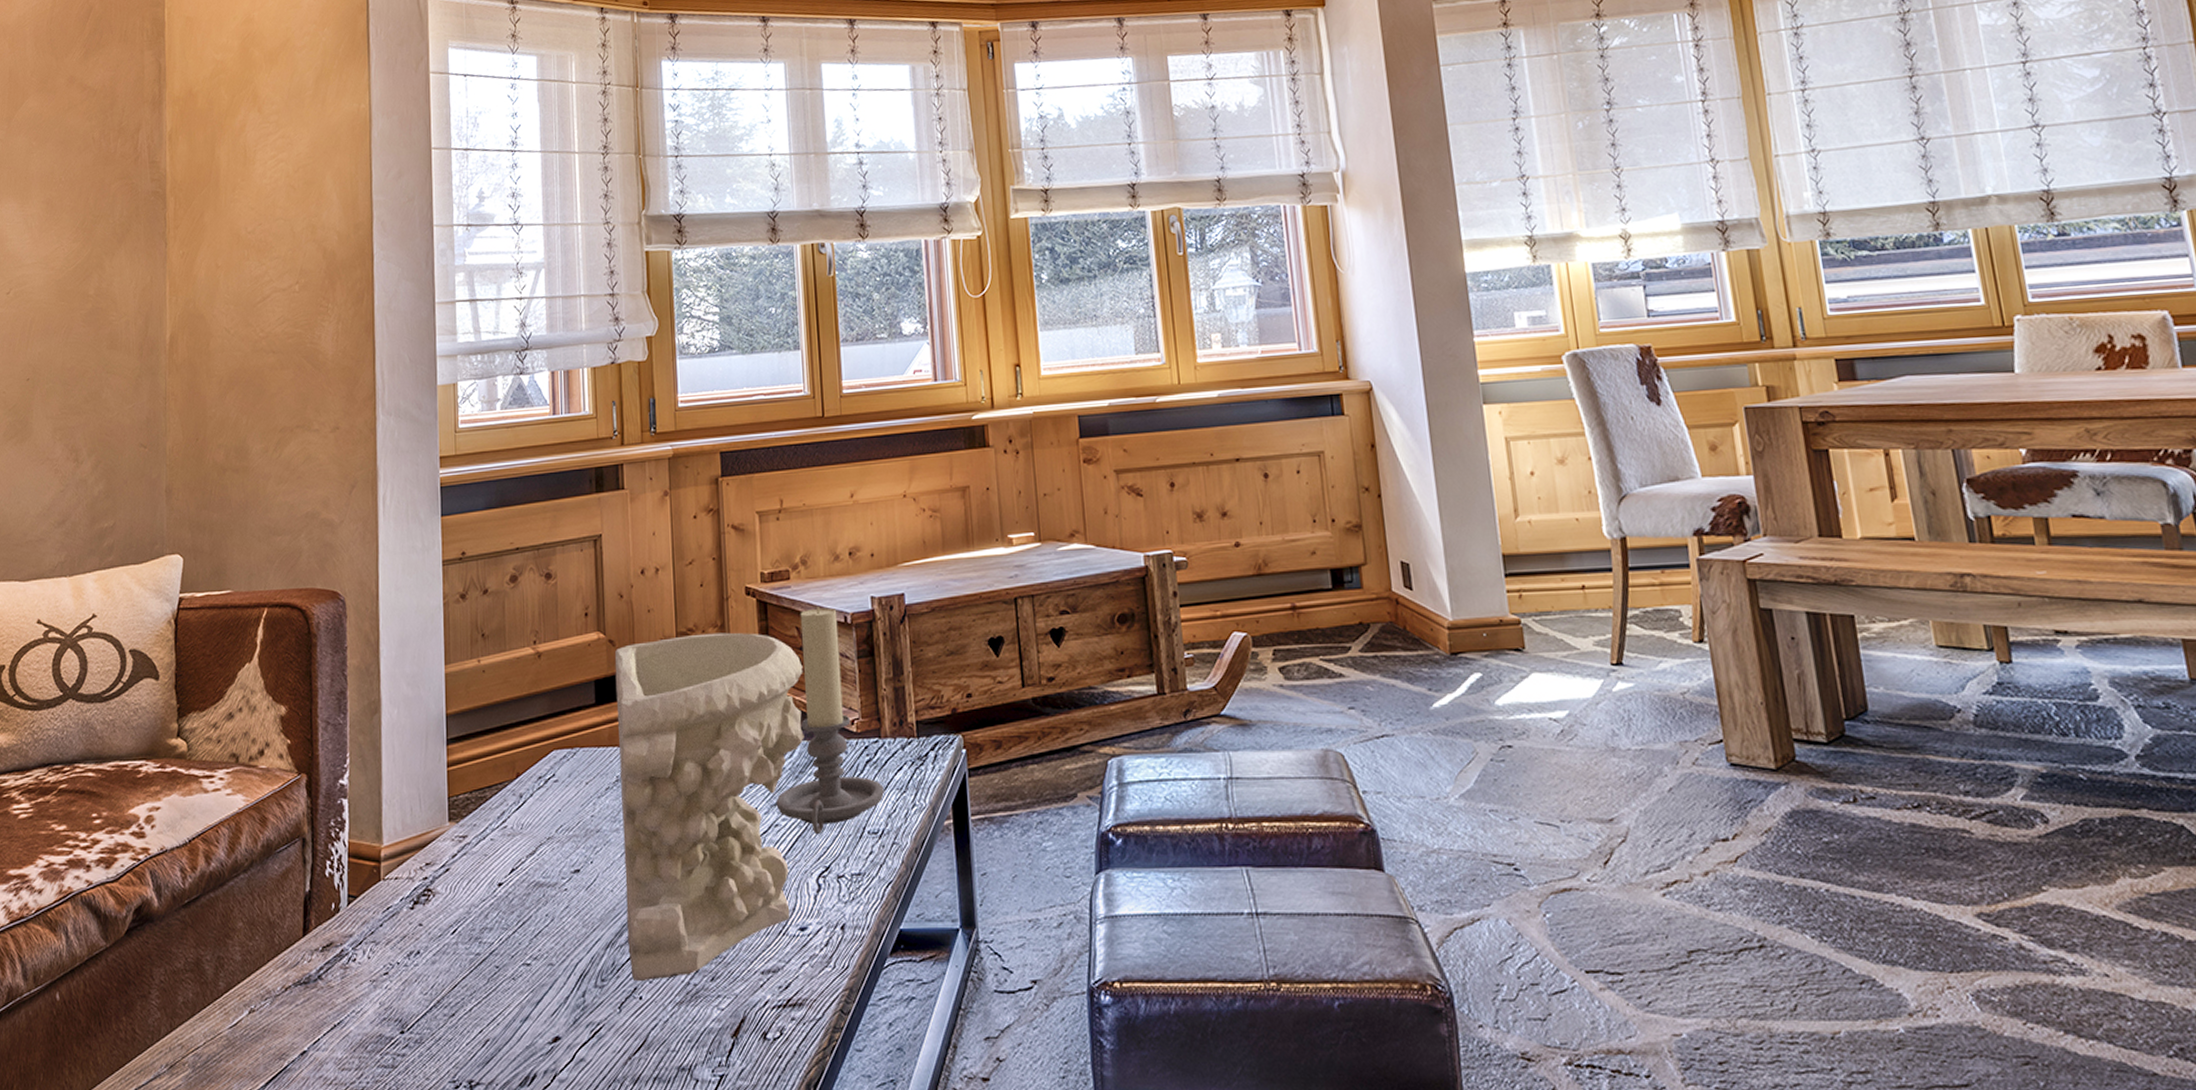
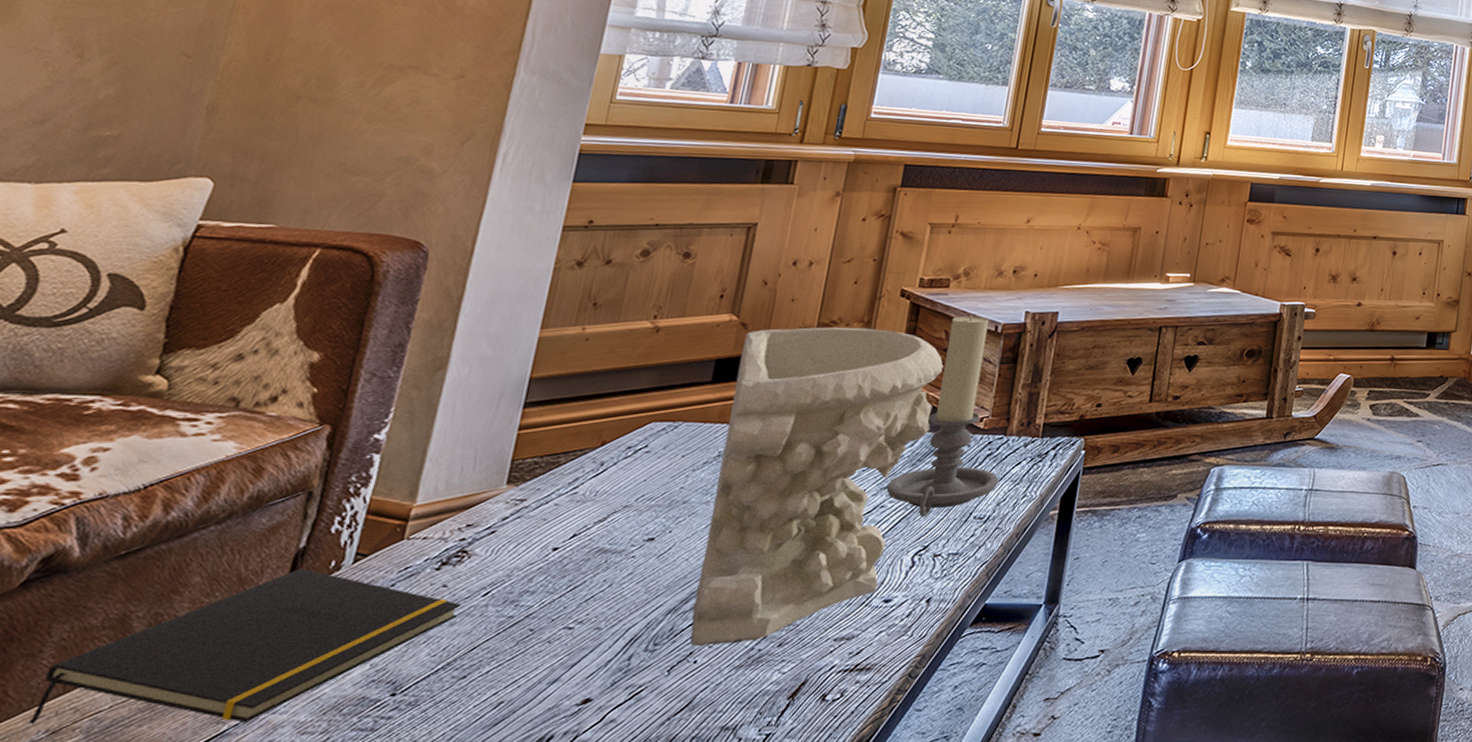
notepad: none [153,911,437,1059] -> present [28,568,462,724]

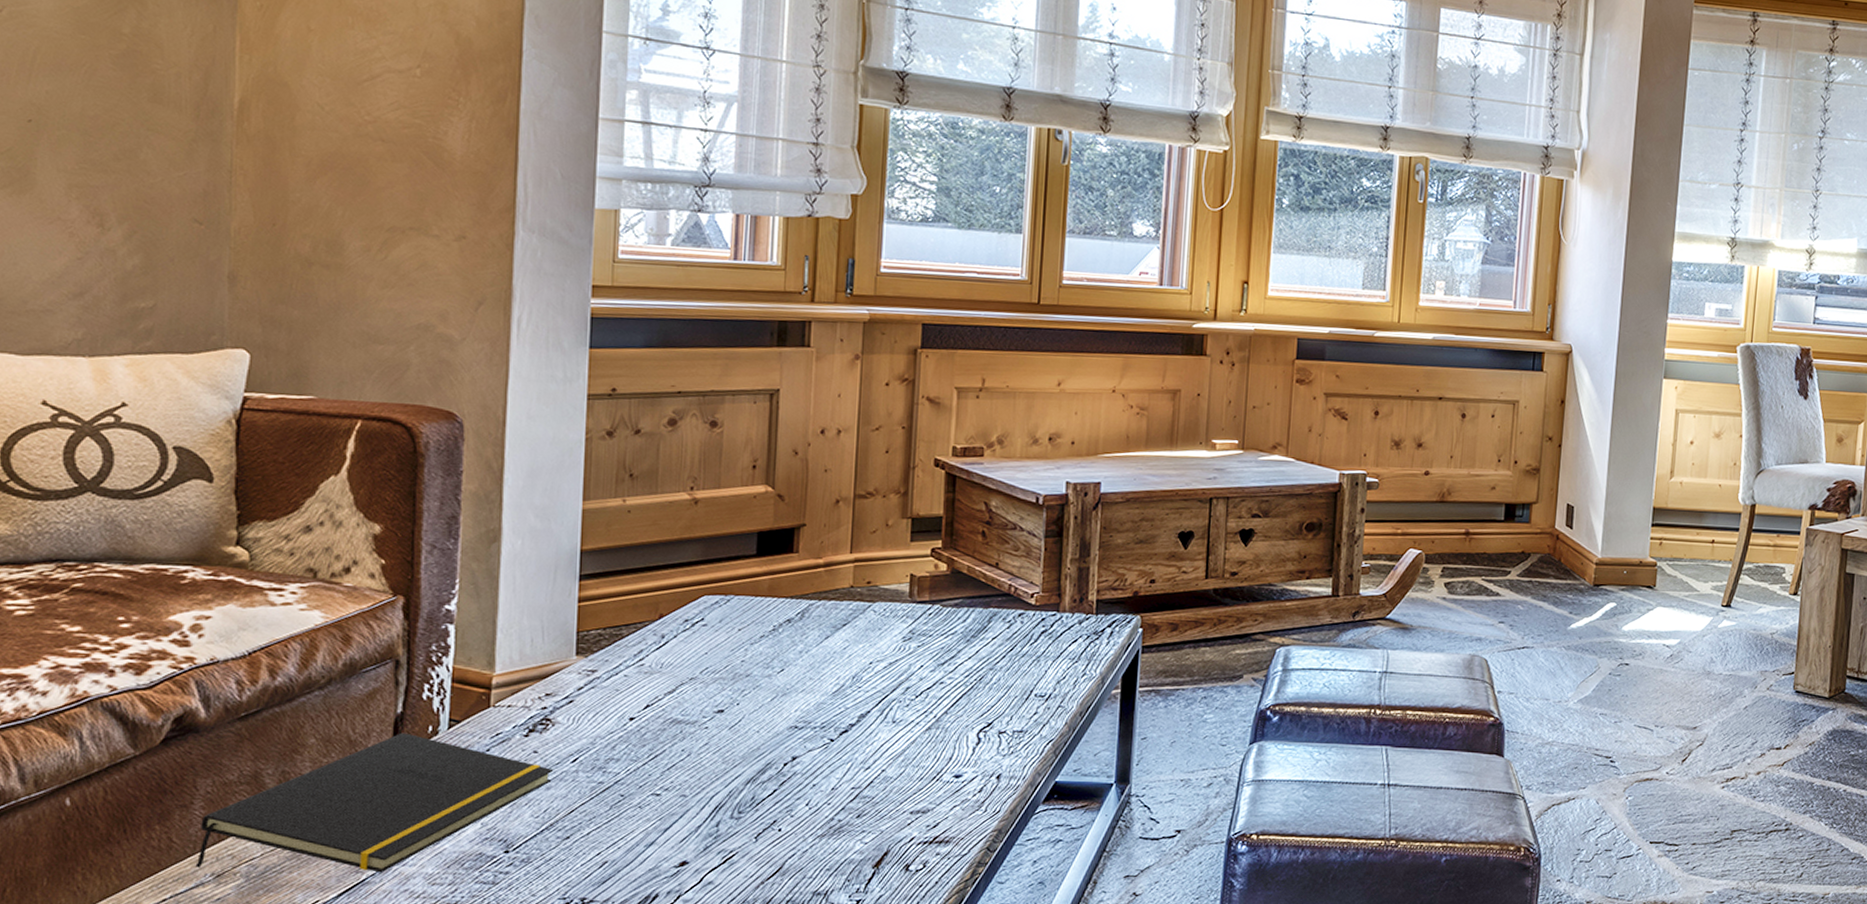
decorative bowl: present [690,327,944,647] -> none [771,498,987,816]
candle holder: present [886,315,999,517] -> none [943,485,1056,694]

